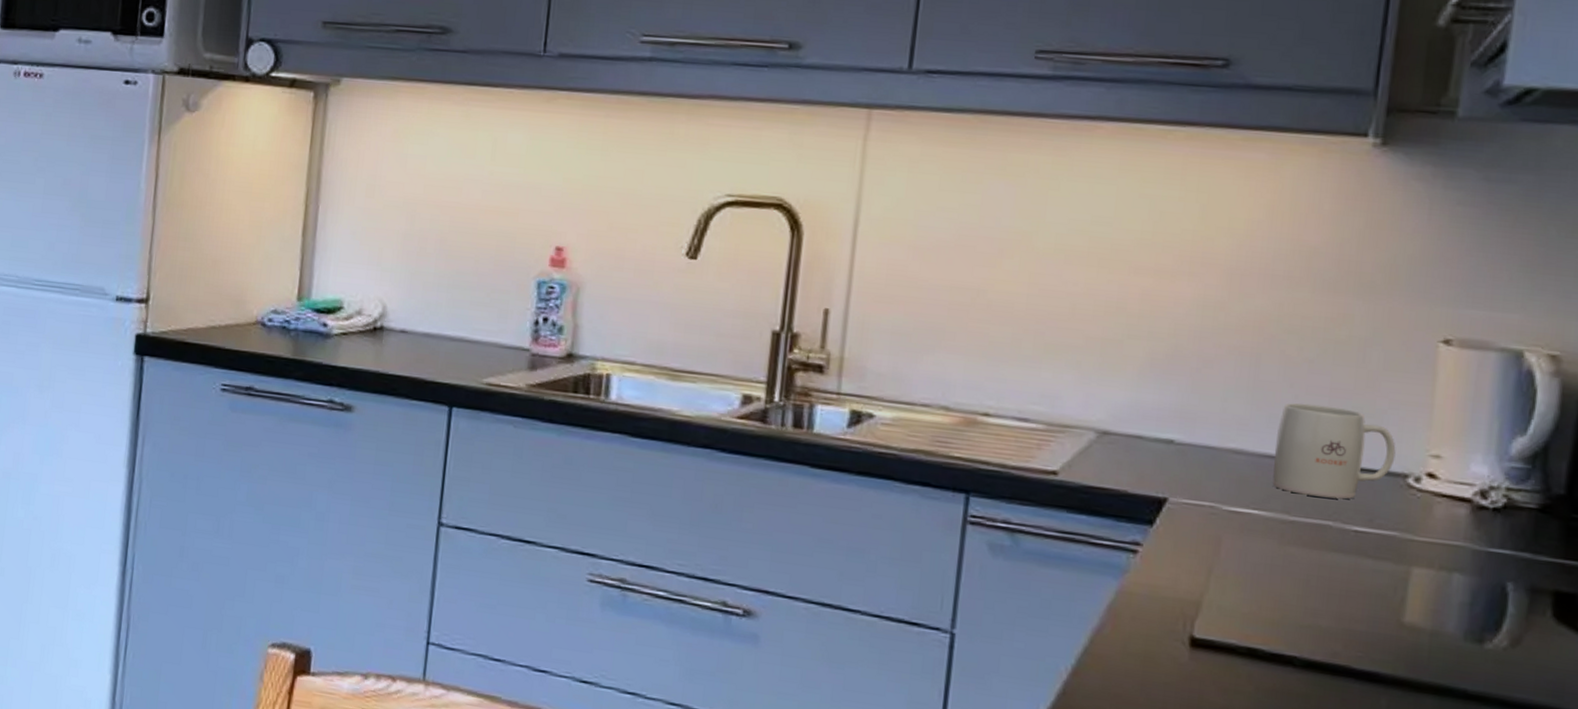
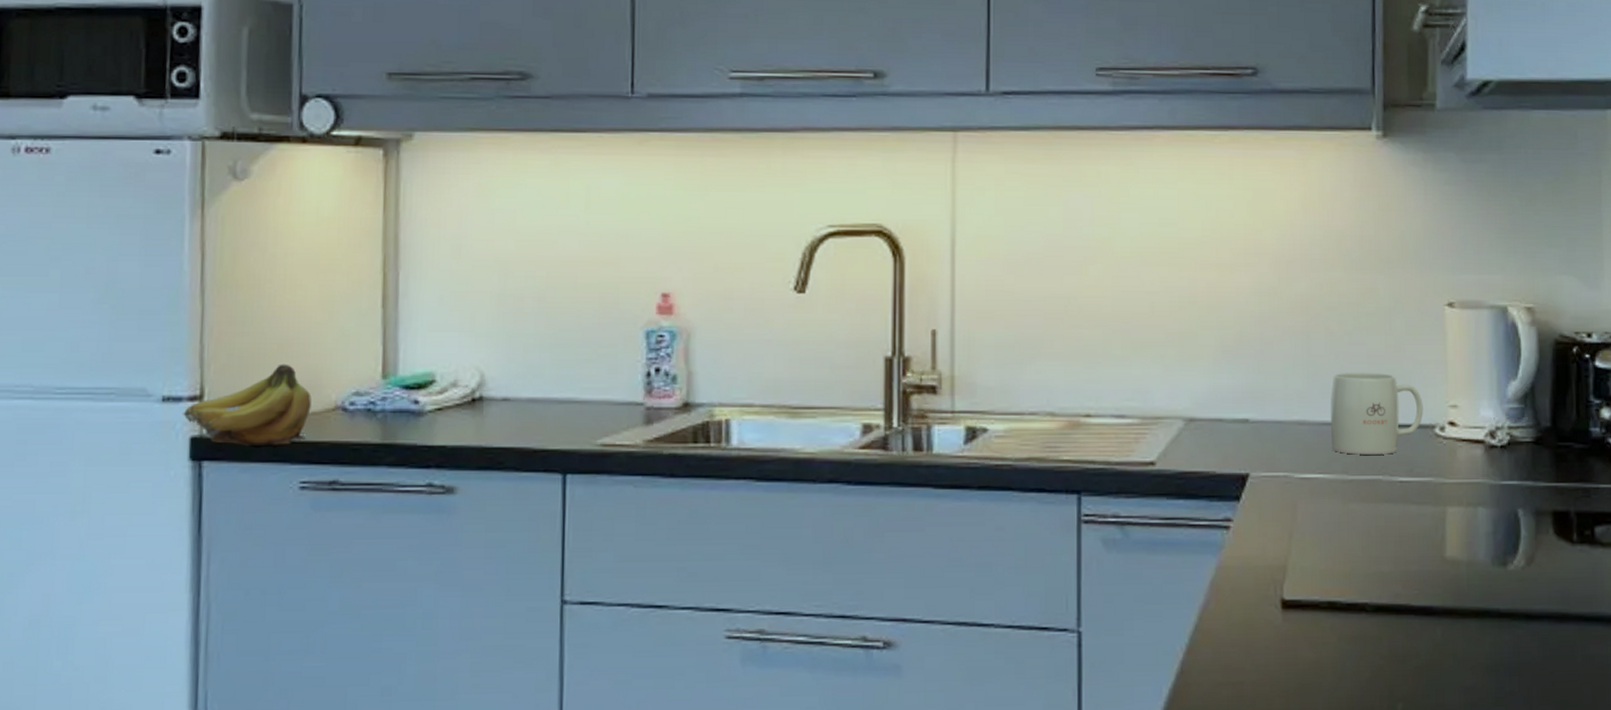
fruit: none [131,278,237,352] -> present [183,364,311,448]

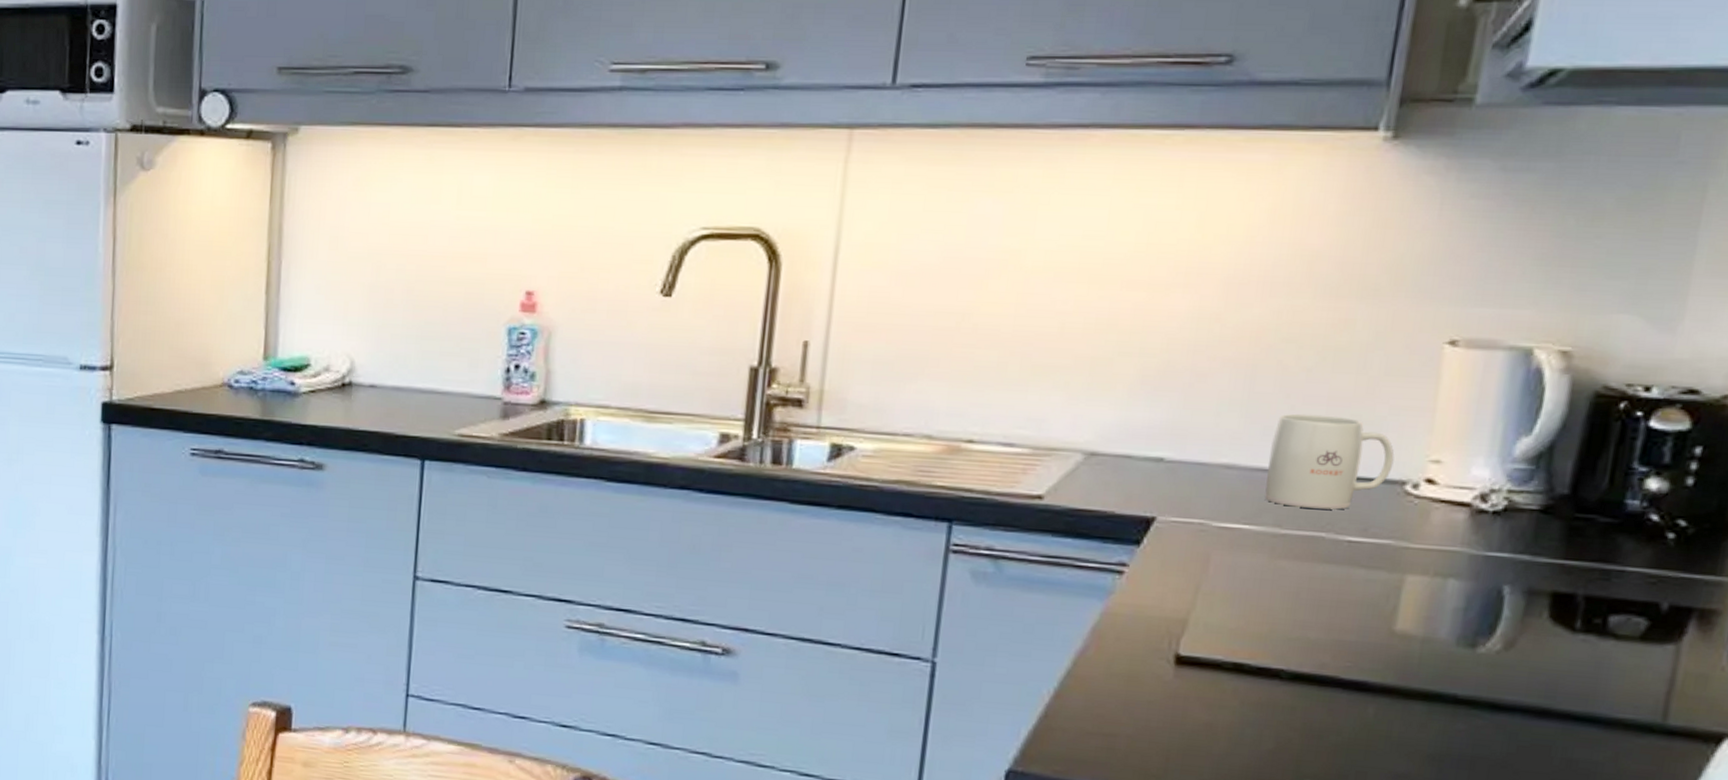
fruit: present [183,364,311,448] -> none [96,341,202,417]

